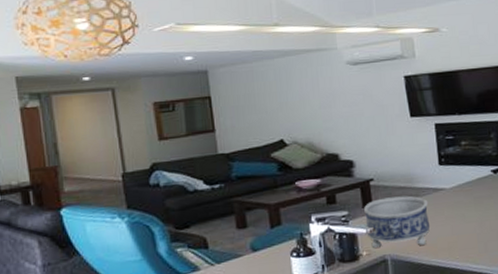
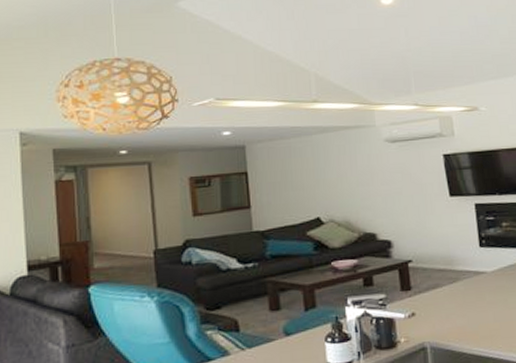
decorative bowl: present [363,195,430,248] -> none [401,278,471,334]

